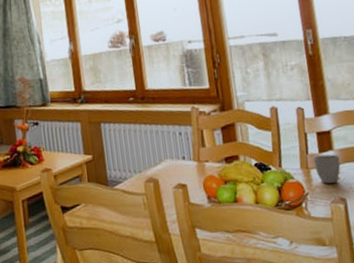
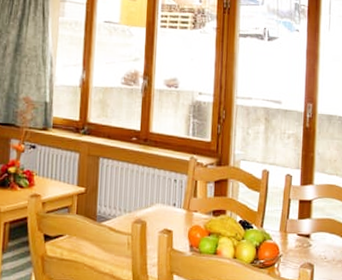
mug: present [313,154,341,184] -> none [292,222,315,249]

